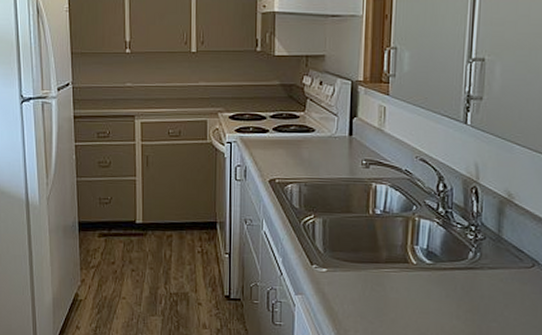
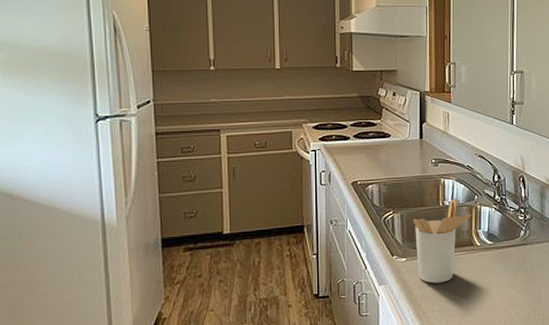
utensil holder: none [336,207,407,301] -> present [412,199,471,284]

